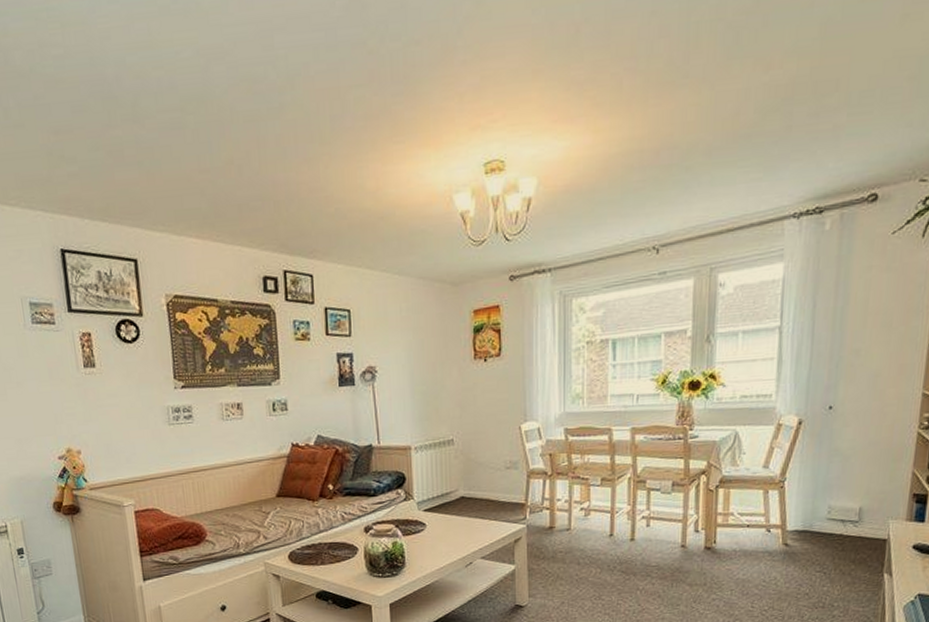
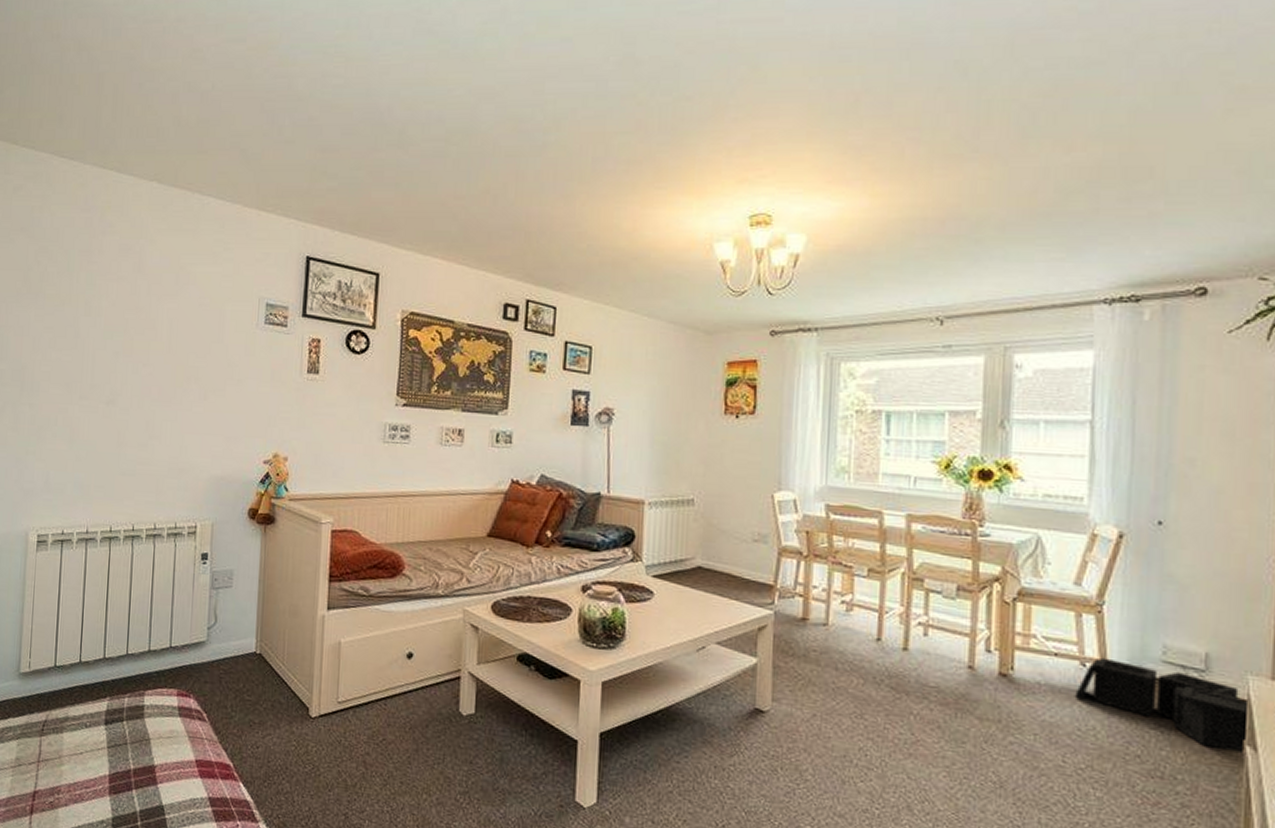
storage bin: none [761,522,889,580] -> present [1074,657,1249,755]

